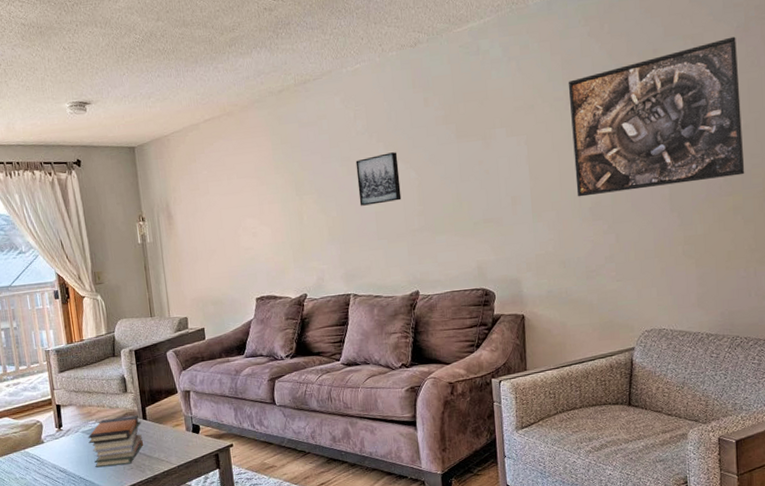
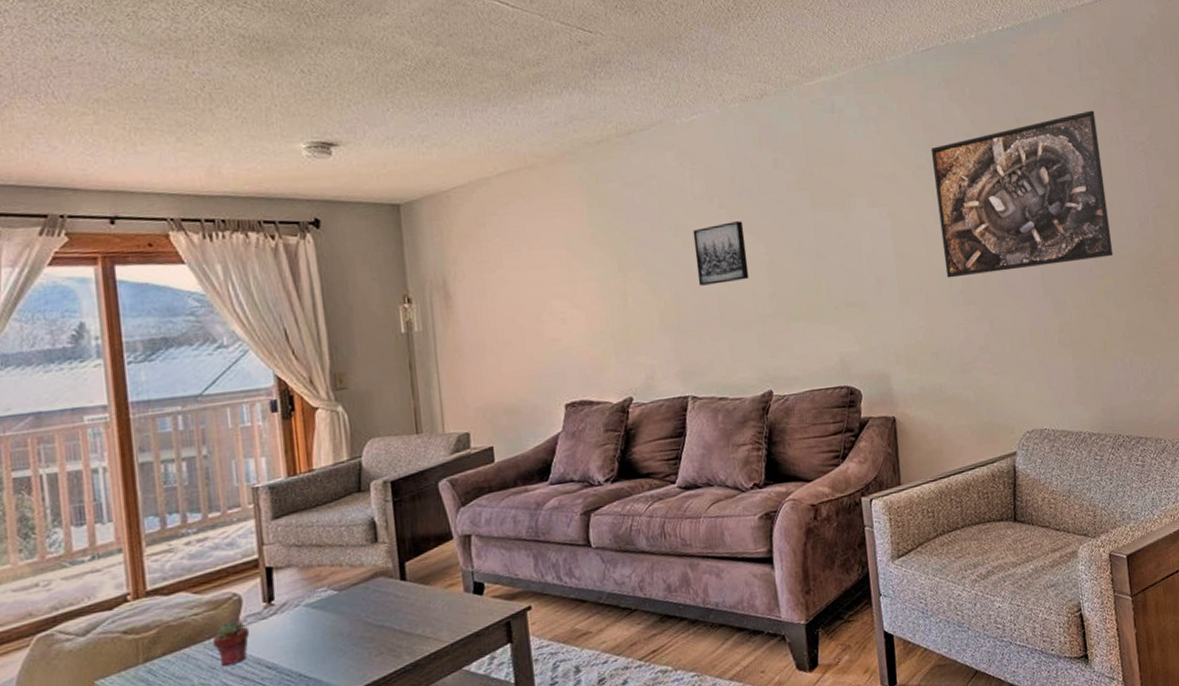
potted succulent: none [25,439,48,467] -> present [212,621,249,666]
book stack: present [88,416,143,468] -> none [314,575,400,658]

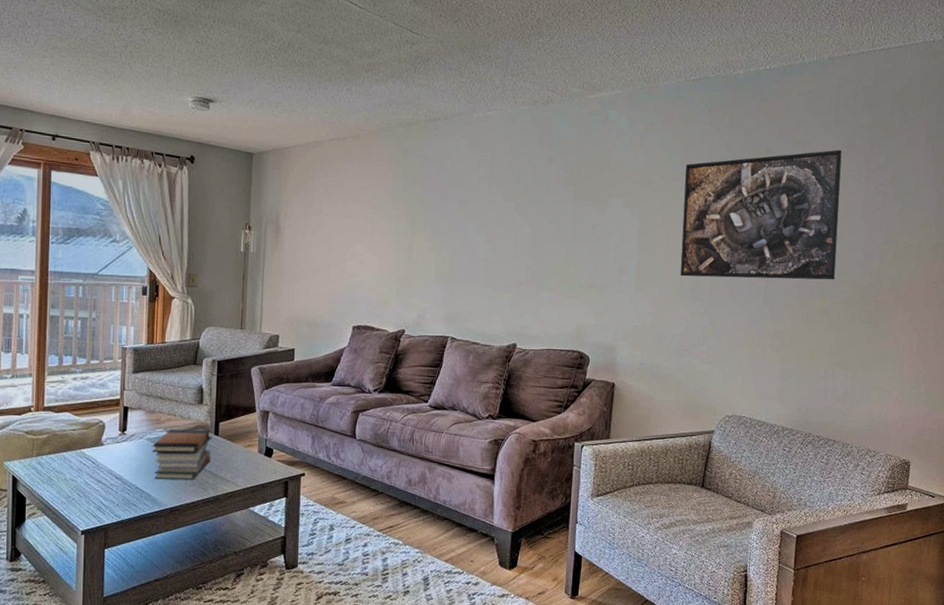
potted succulent: present [212,621,249,666] -> none [82,440,107,470]
book stack: none [314,575,400,658] -> present [152,429,212,480]
wall art: present [692,221,749,286] -> none [471,203,515,252]

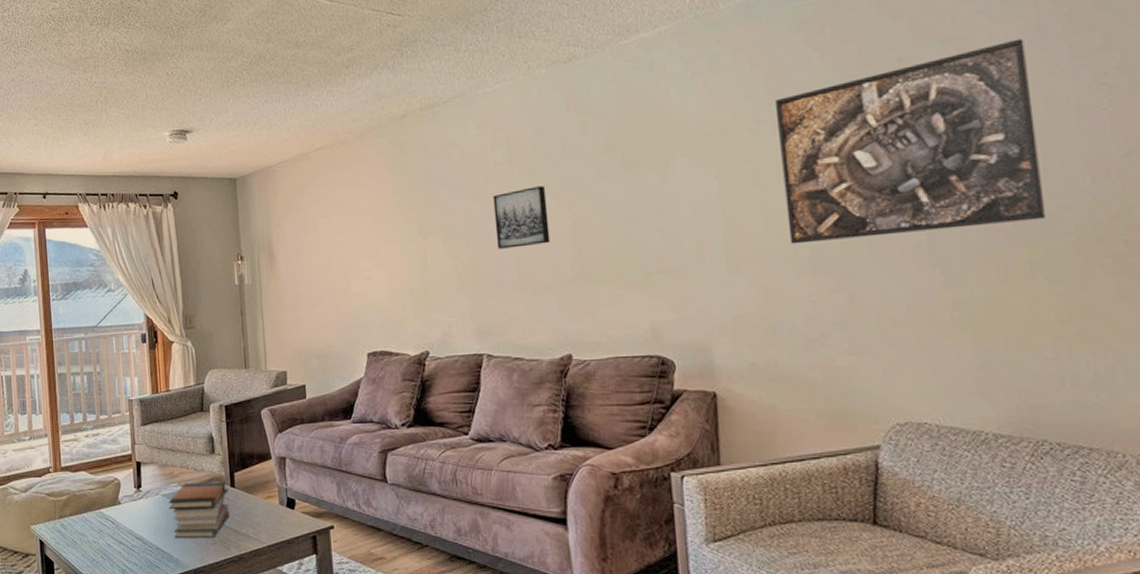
wall art: none [471,203,515,252] -> present [492,186,550,249]

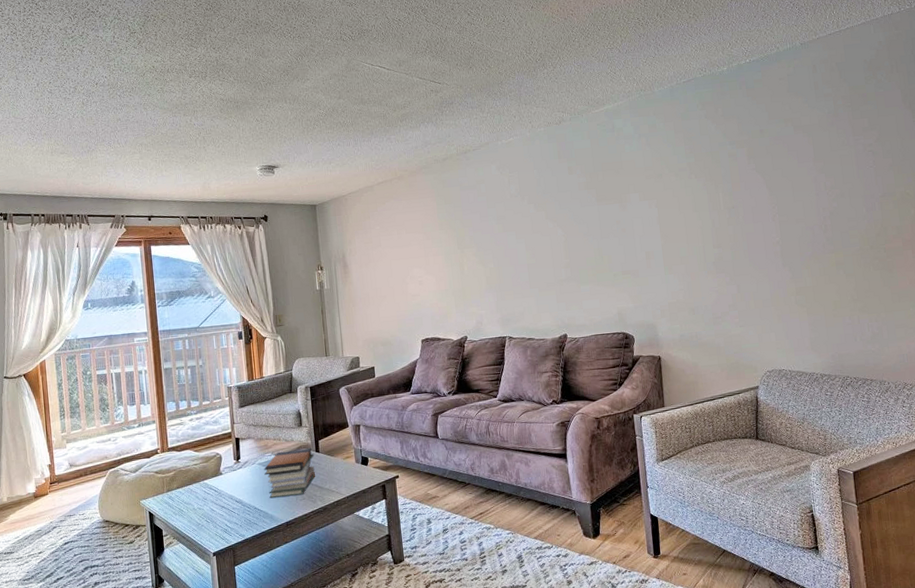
wall art: present [492,186,550,249] -> none [510,212,550,259]
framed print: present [774,38,1047,245] -> none [690,120,844,253]

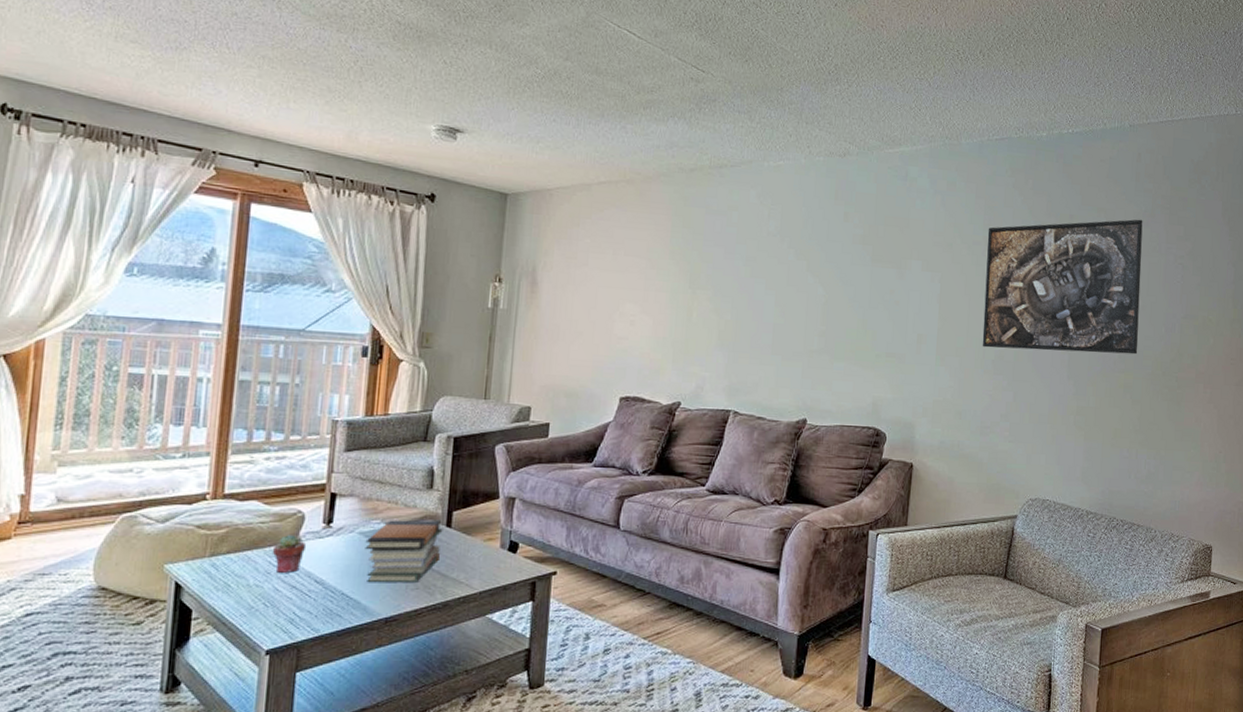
potted succulent: none [205,471,226,498] -> present [272,535,306,573]
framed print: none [690,120,844,253] -> present [982,219,1143,355]

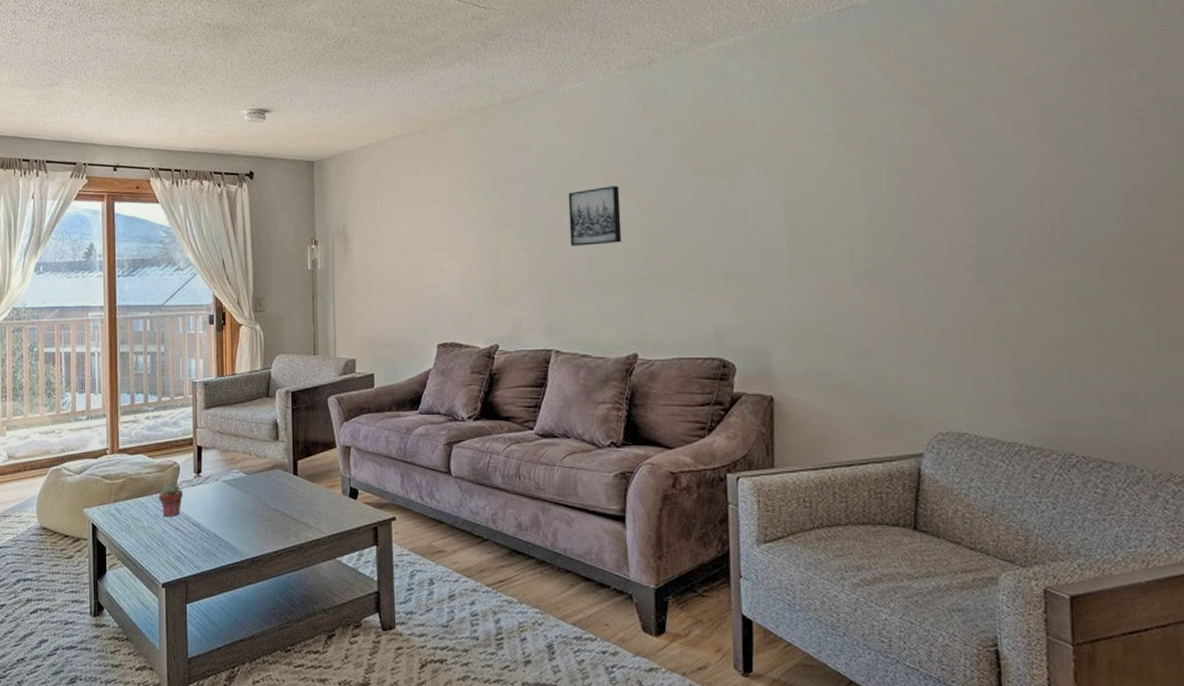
book stack: present [365,520,443,583] -> none [228,469,291,526]
wall art: none [758,261,808,316] -> present [568,186,622,246]
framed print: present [982,219,1143,355] -> none [839,71,1082,256]

